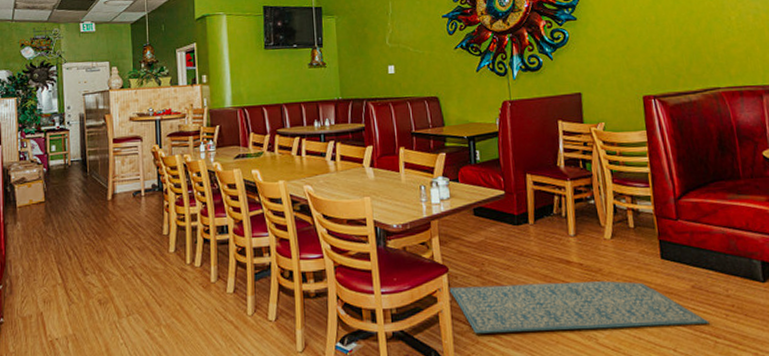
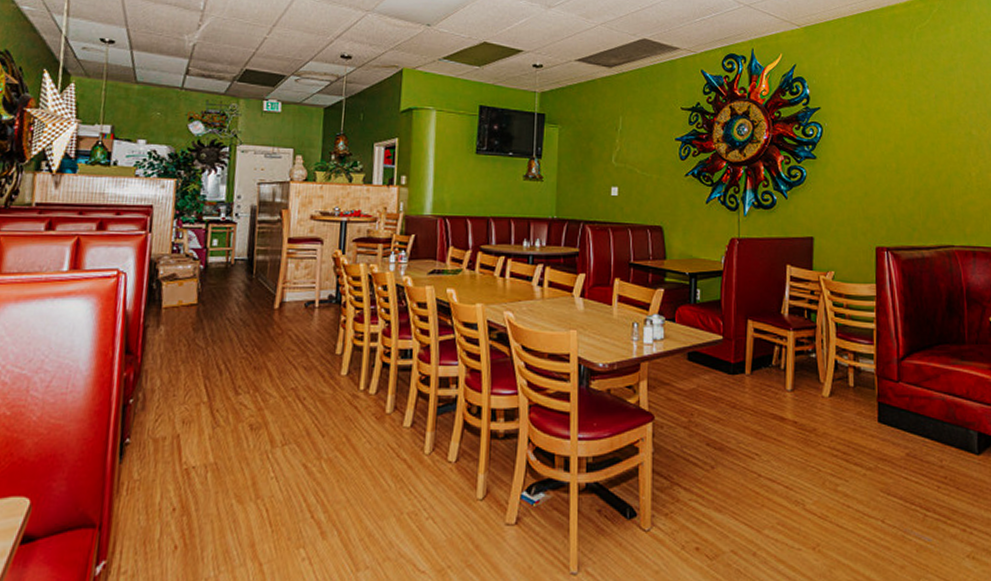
rug: present [447,281,710,334] -> none [651,438,921,495]

